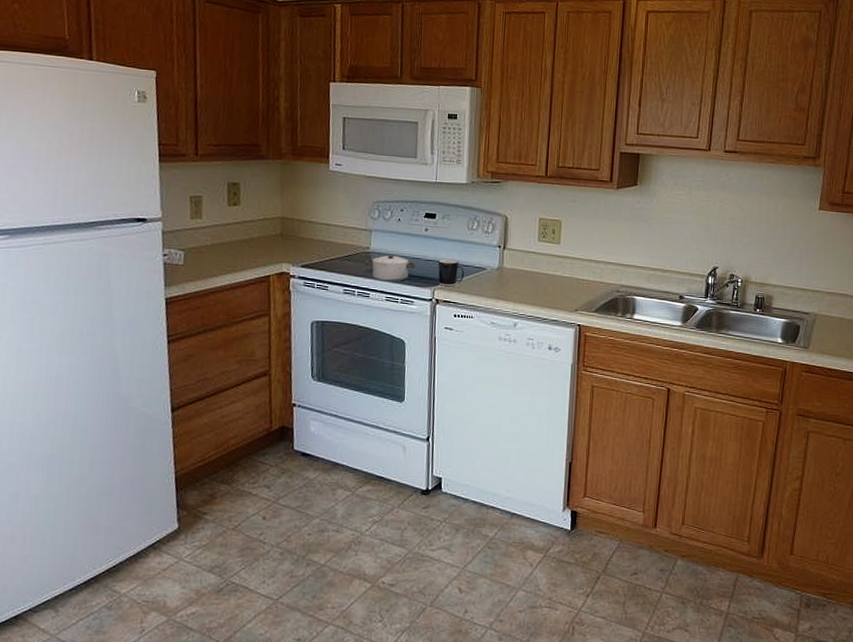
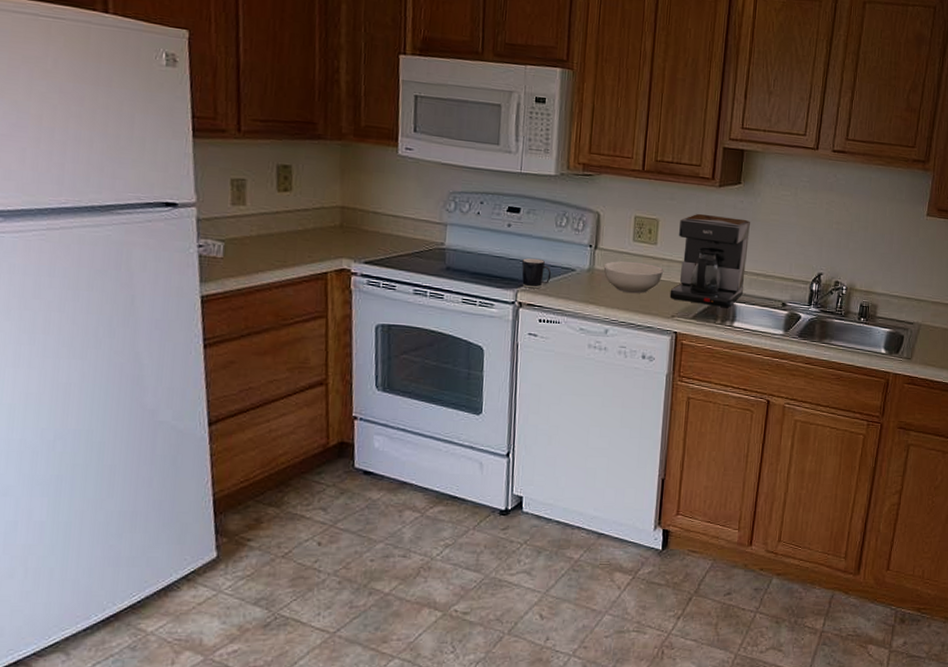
cooking pot: present [365,254,416,282] -> none [439,251,497,283]
bowl: none [511,259,567,290] -> present [603,261,664,294]
coffee maker: none [573,214,647,301] -> present [669,213,750,307]

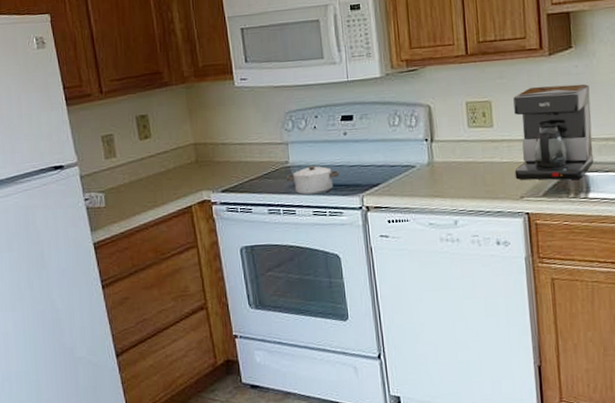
cooking pot: none [439,251,497,283] -> present [286,165,340,196]
mug: present [521,258,552,289] -> none [363,161,393,192]
bowl: present [603,261,664,294] -> none [442,147,505,181]

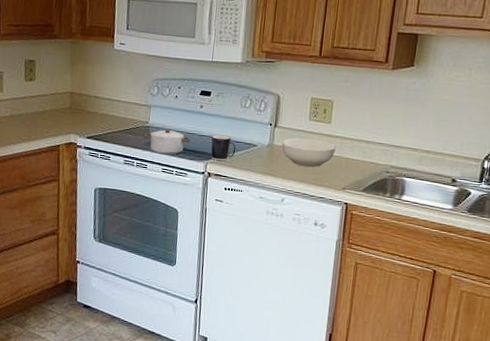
mug: none [363,161,393,192] -> present [211,134,236,161]
bowl: none [442,147,505,181] -> present [282,138,337,168]
coffee maker: present [513,84,594,180] -> none [341,94,422,182]

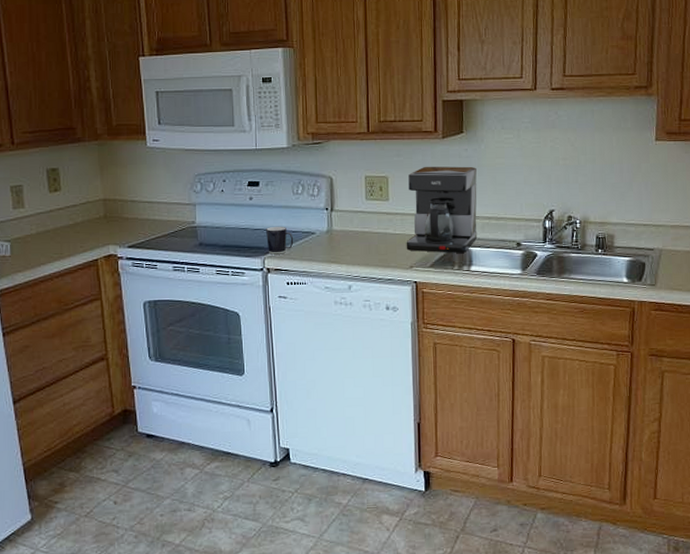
cooking pot: present [144,128,191,155] -> none [192,226,244,255]
bowl: present [282,138,337,168] -> none [341,219,398,250]
coffee maker: none [341,94,422,182] -> present [406,166,478,253]

